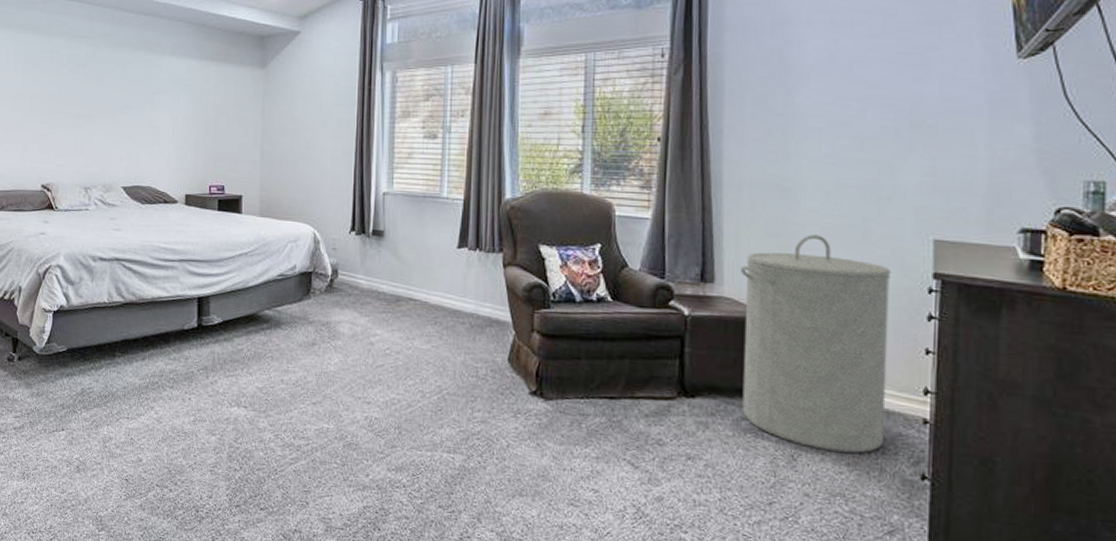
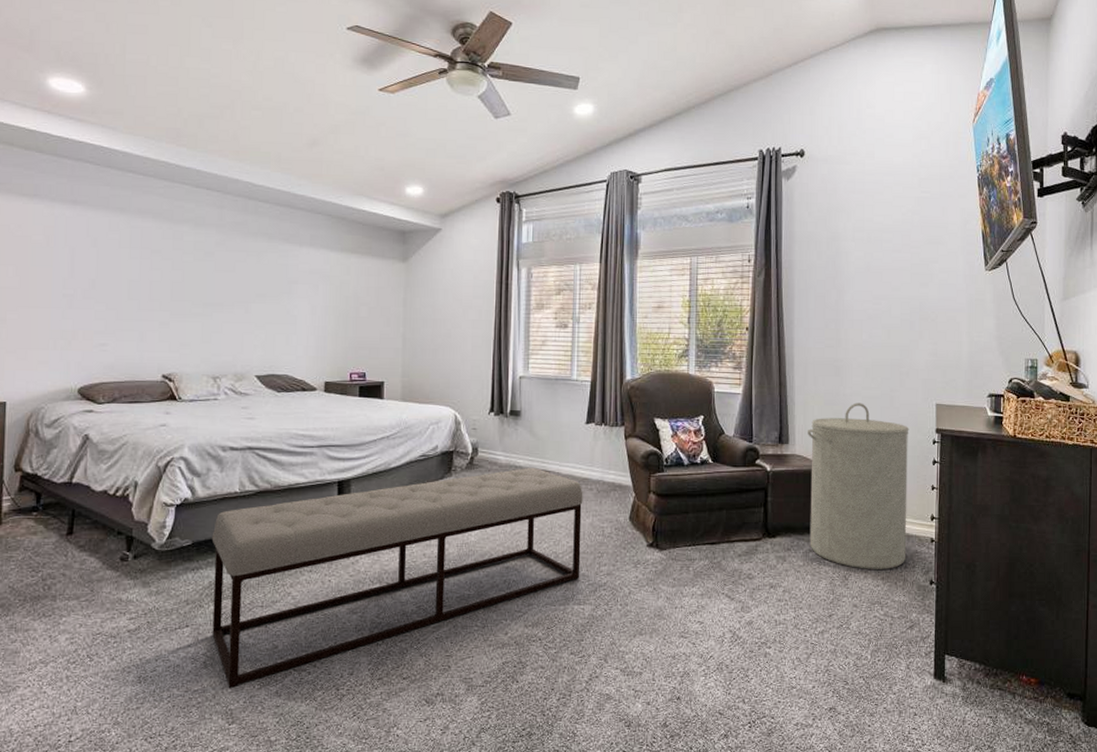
bench: none [83,294,454,496] -> present [211,467,583,689]

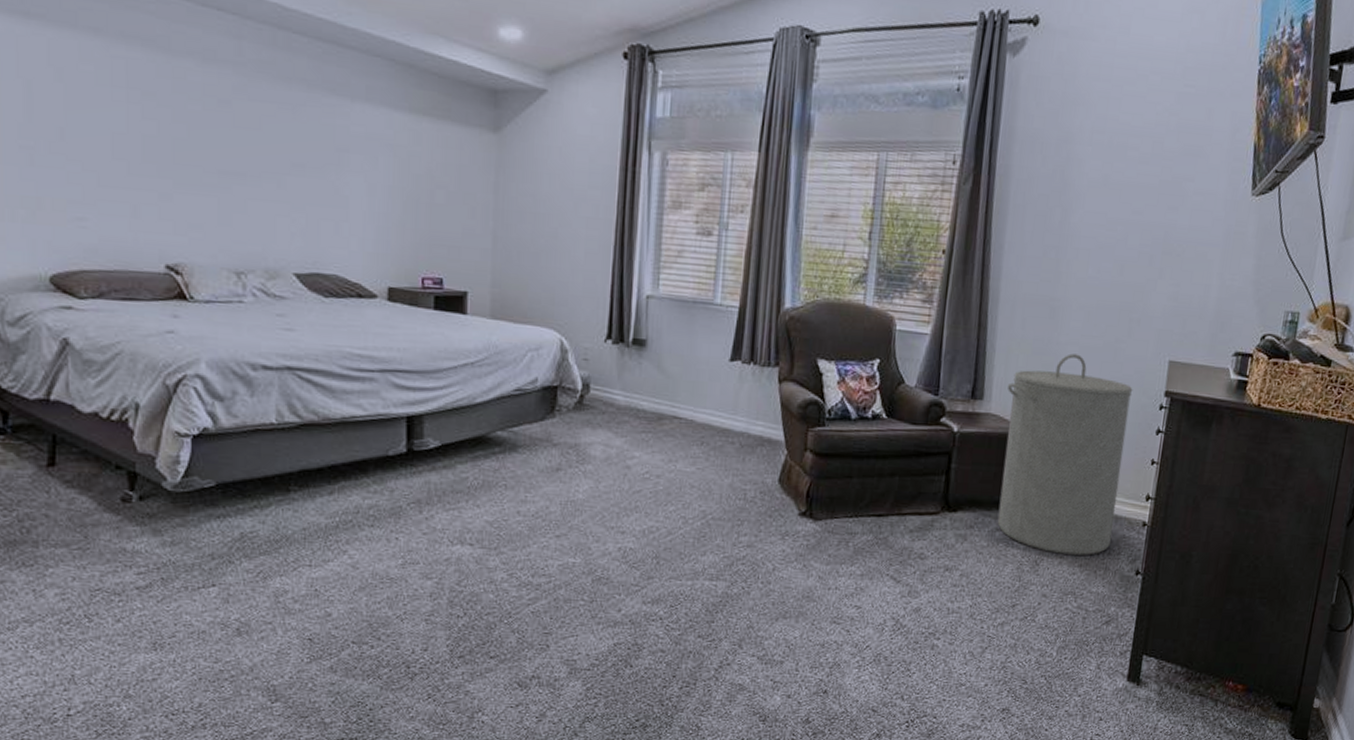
bench: present [211,467,583,689] -> none [241,411,722,662]

